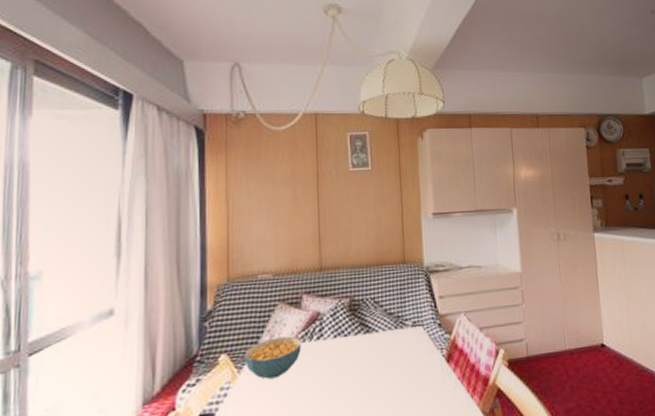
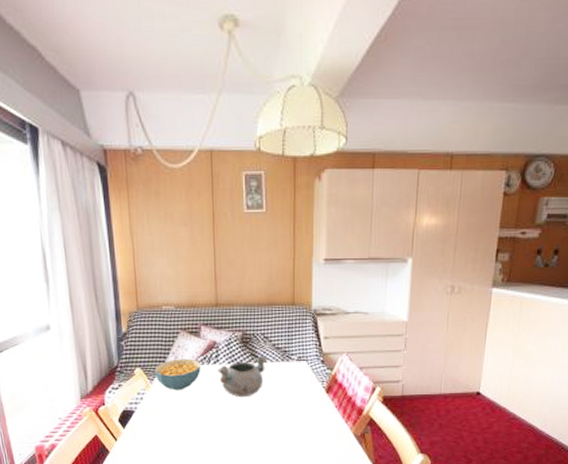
decorative bowl: none [321,324,379,380] -> present [217,356,268,398]

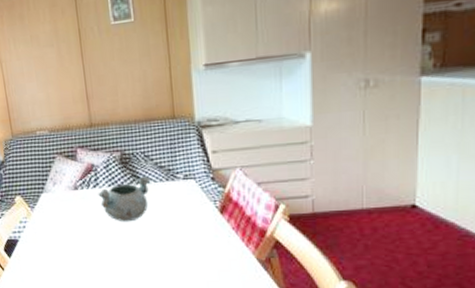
cereal bowl: present [154,359,200,390] -> none [34,184,81,217]

